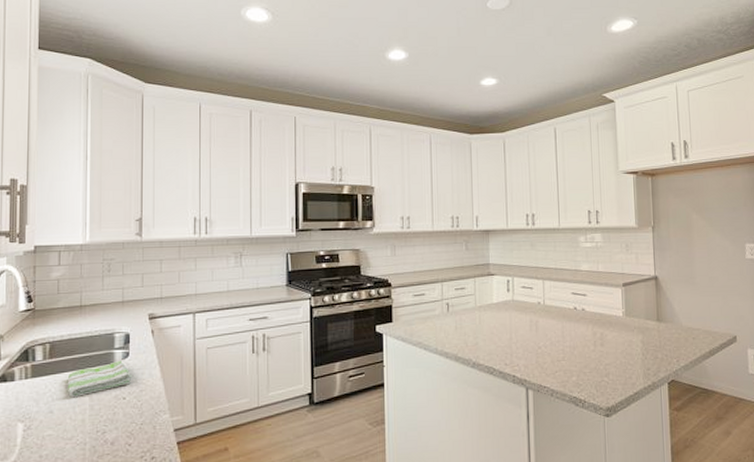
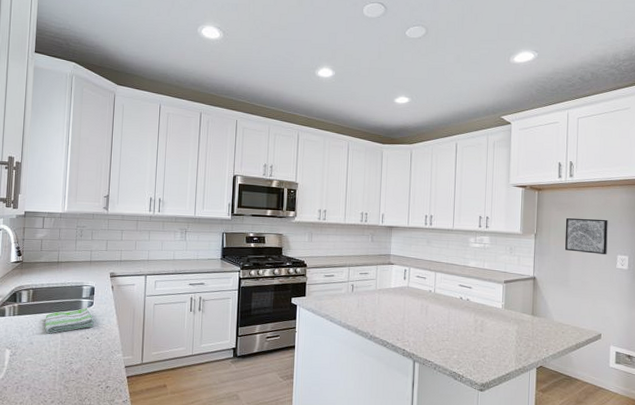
wall art: none [684,203,734,244] -> present [565,218,608,254]

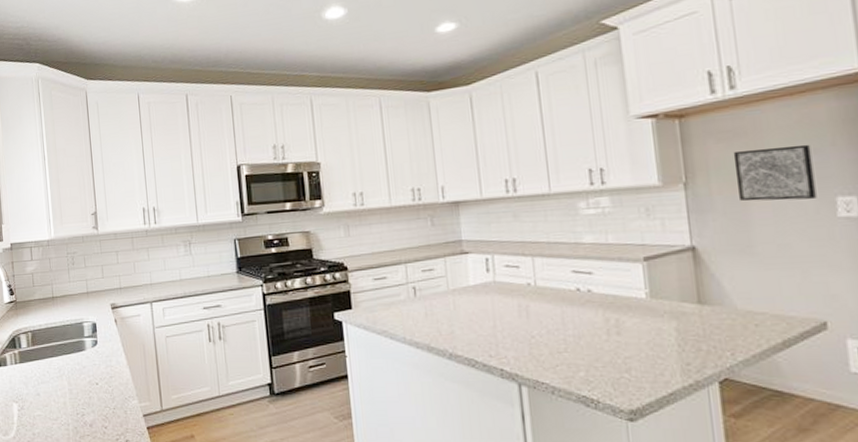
dish towel: present [44,307,95,334] -> none [48,347,102,382]

